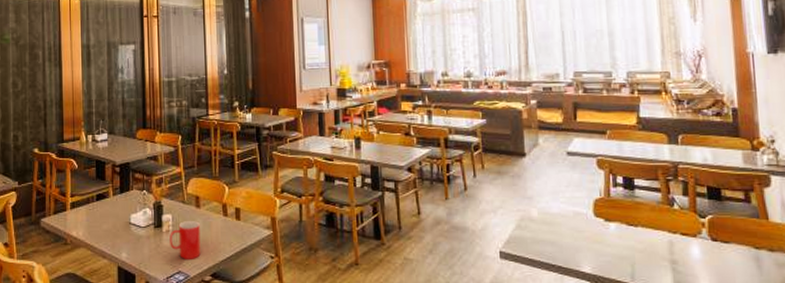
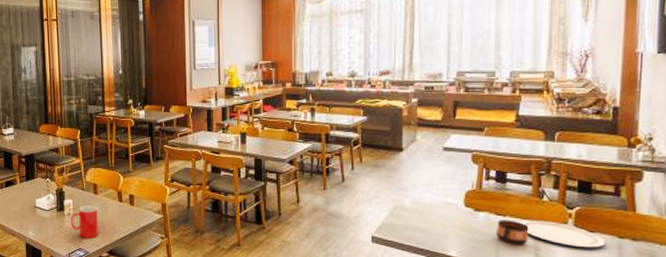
cup: none [629,230,664,259] -> present [496,220,529,246]
plate: none [652,230,743,261] -> present [519,220,606,248]

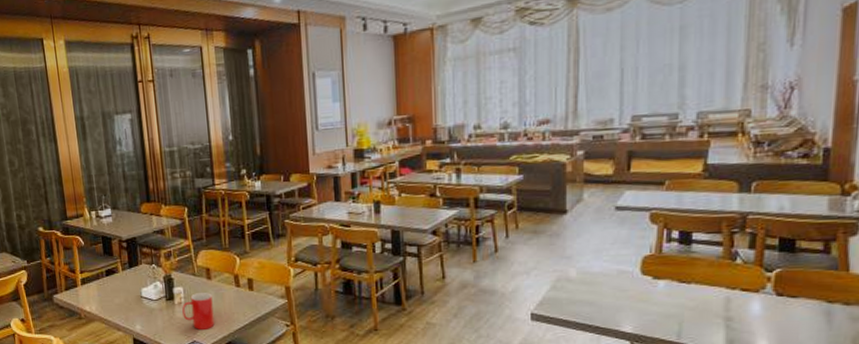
cup: present [496,220,529,246] -> none [679,287,719,317]
plate: present [519,220,606,248] -> none [707,286,812,316]

